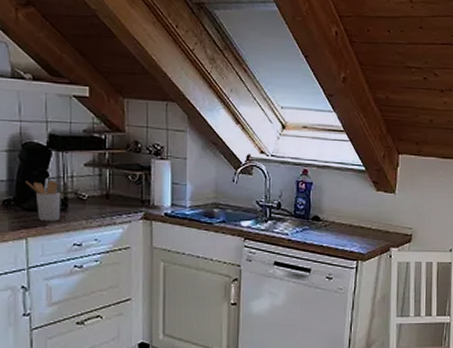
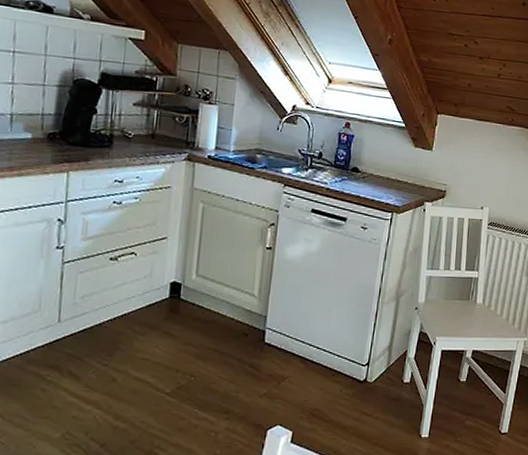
utensil holder: present [26,180,61,221] -> none [73,116,108,157]

